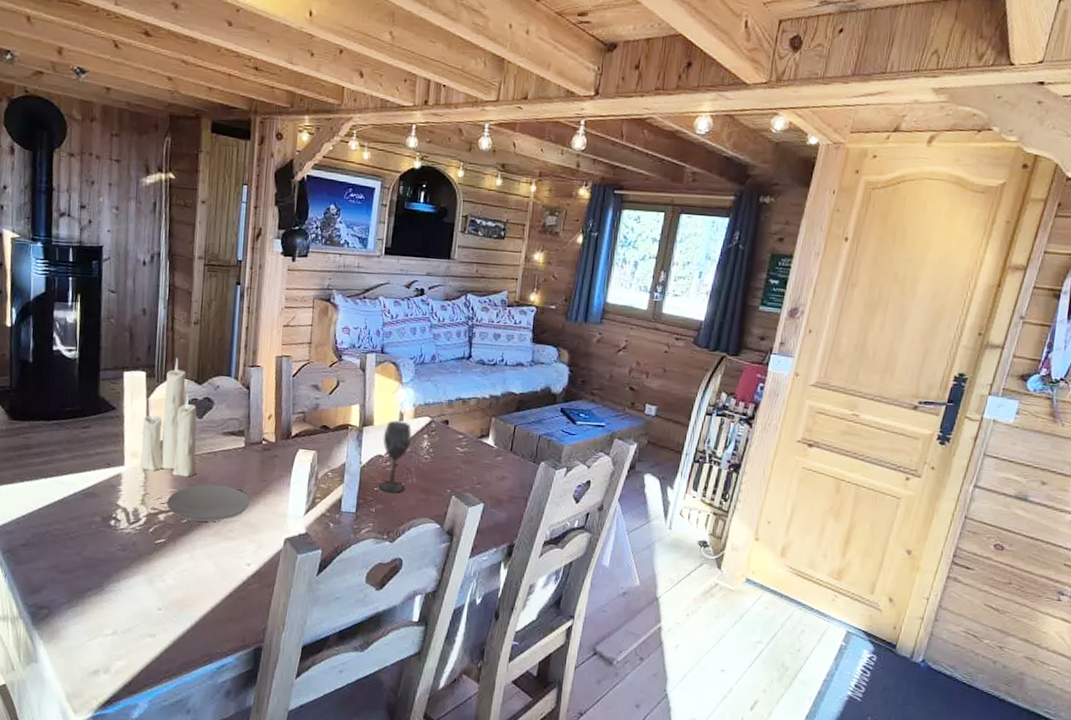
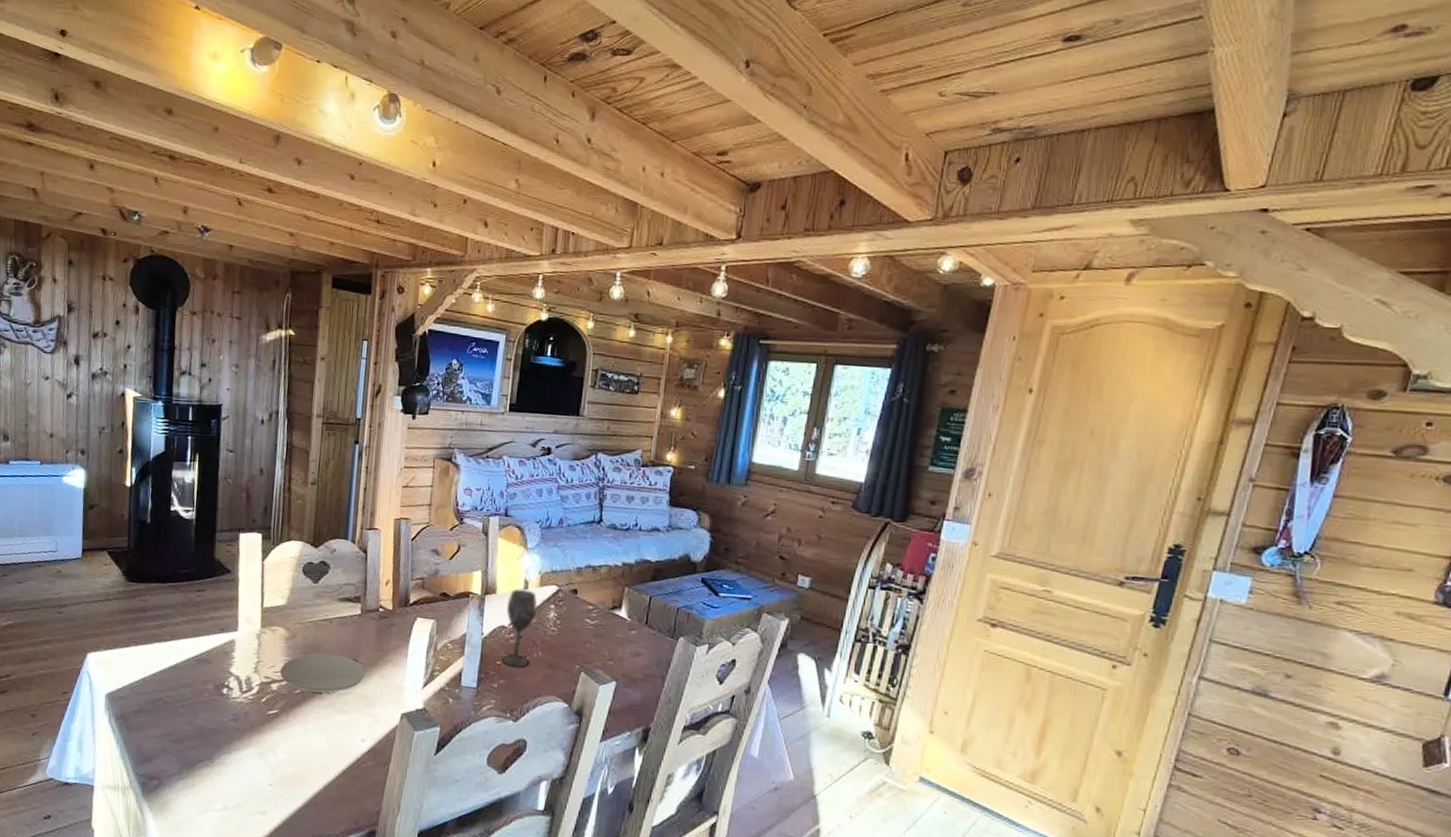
candle: present [139,357,197,477] -> none [252,519,312,645]

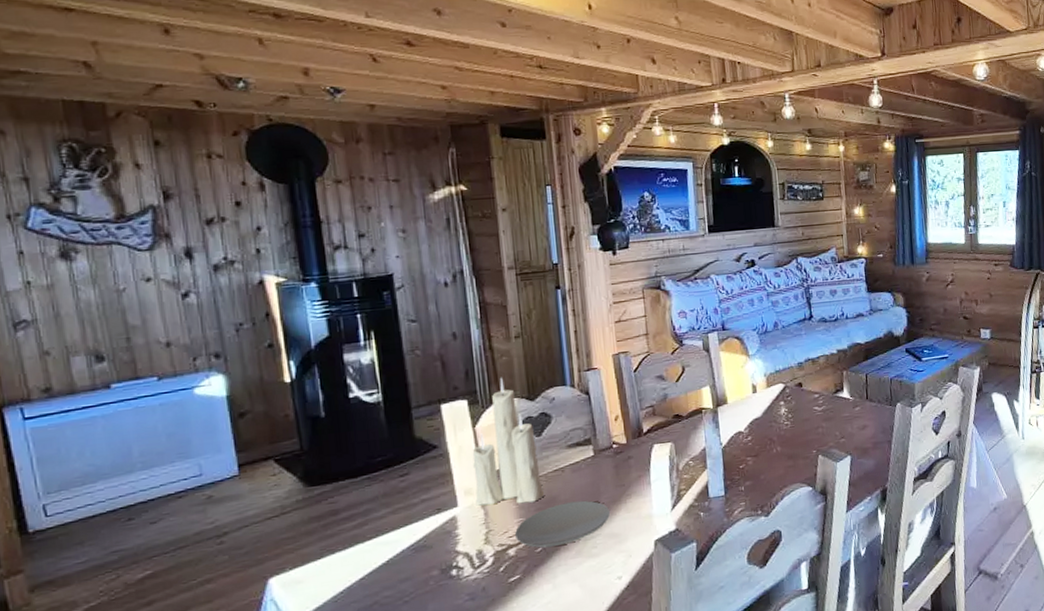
candle: none [252,519,312,645] -> present [472,377,545,506]
wine glass: present [500,588,538,669] -> none [739,393,770,468]

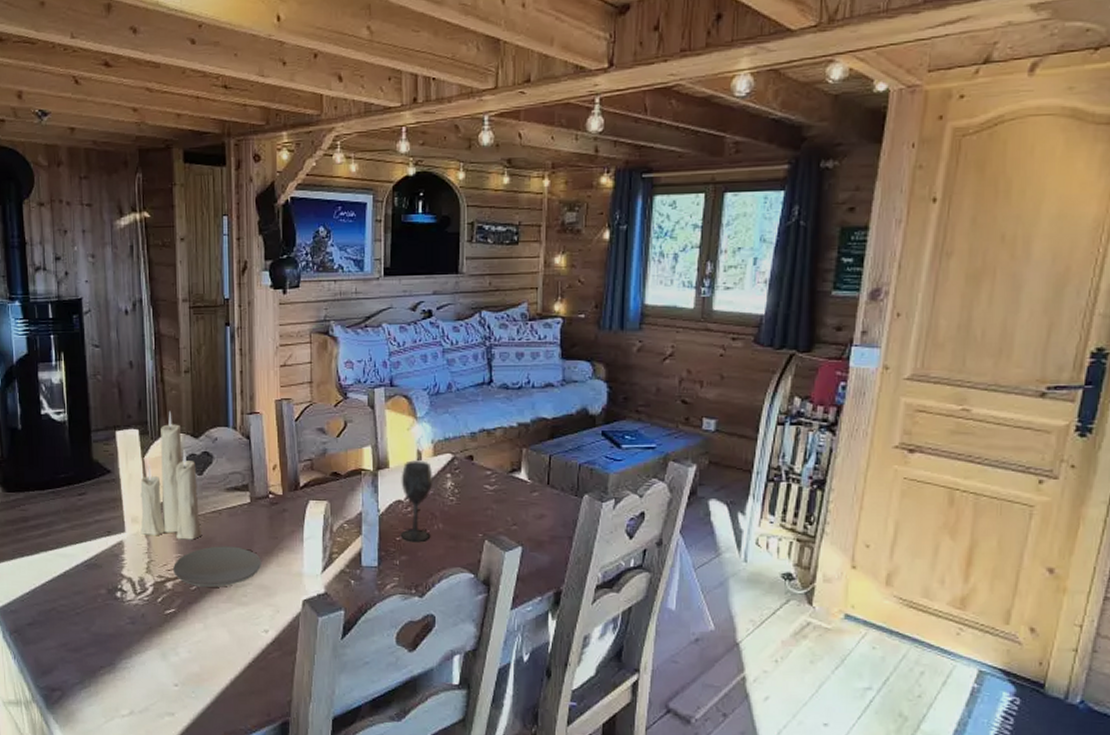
wine glass: none [739,393,770,468] -> present [400,460,433,543]

